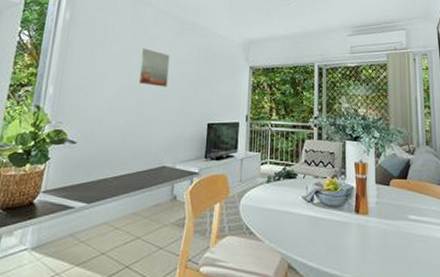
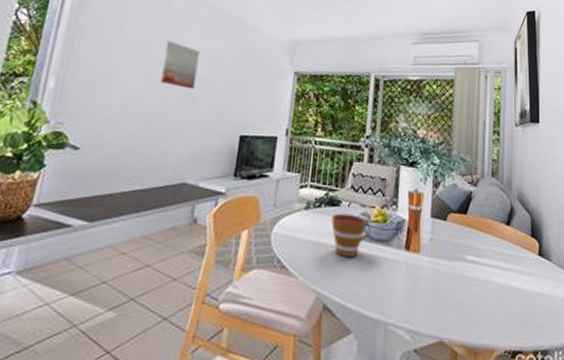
cup: none [290,184,324,222] -> present [331,213,371,257]

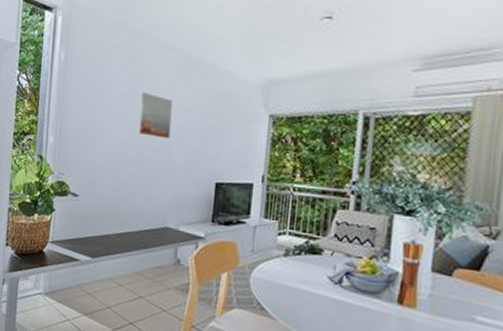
cup: present [331,213,371,257] -> none [312,261,358,306]

